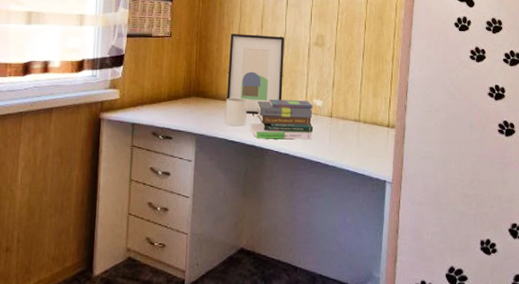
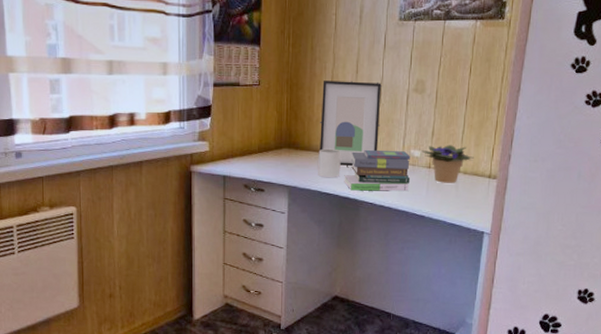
potted flower: none [323,95,373,132] -> present [421,145,474,183]

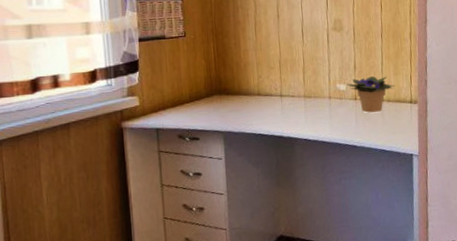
mug: present [317,148,341,178] -> none [249,90,273,120]
picture frame: present [319,81,382,168] -> none [246,24,306,108]
books: present [344,149,411,192] -> none [276,86,340,129]

